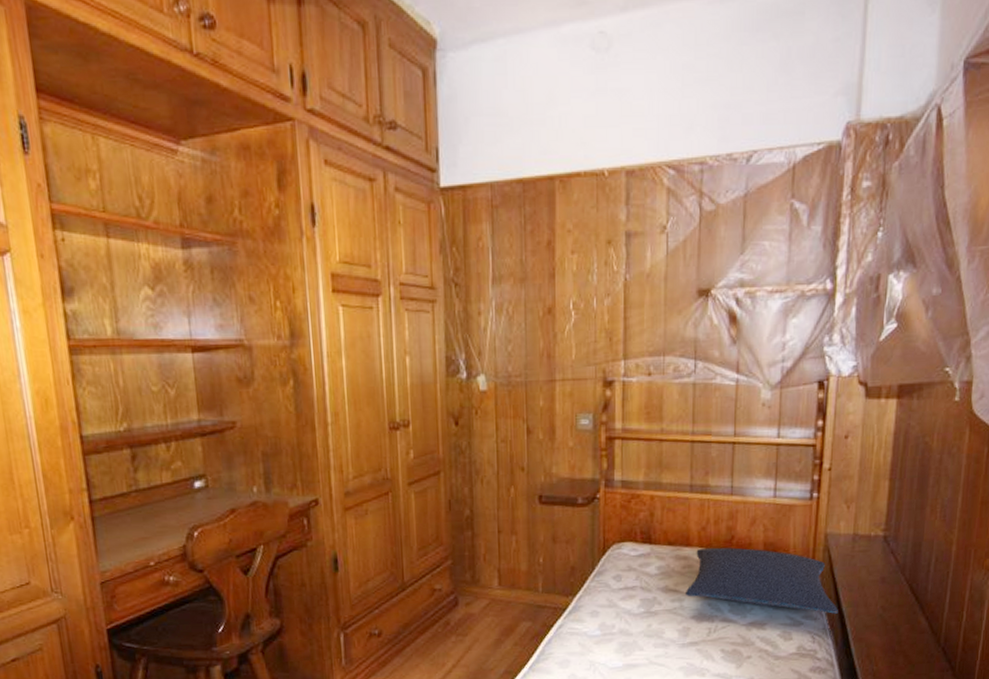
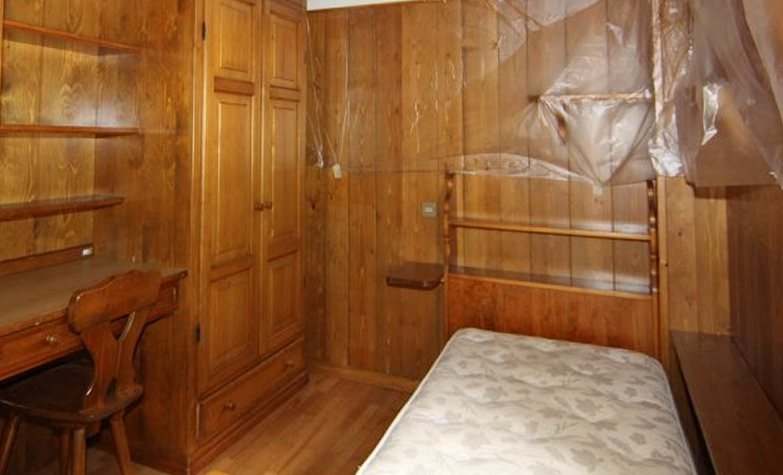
pillow: present [684,547,838,614] -> none [530,338,692,418]

